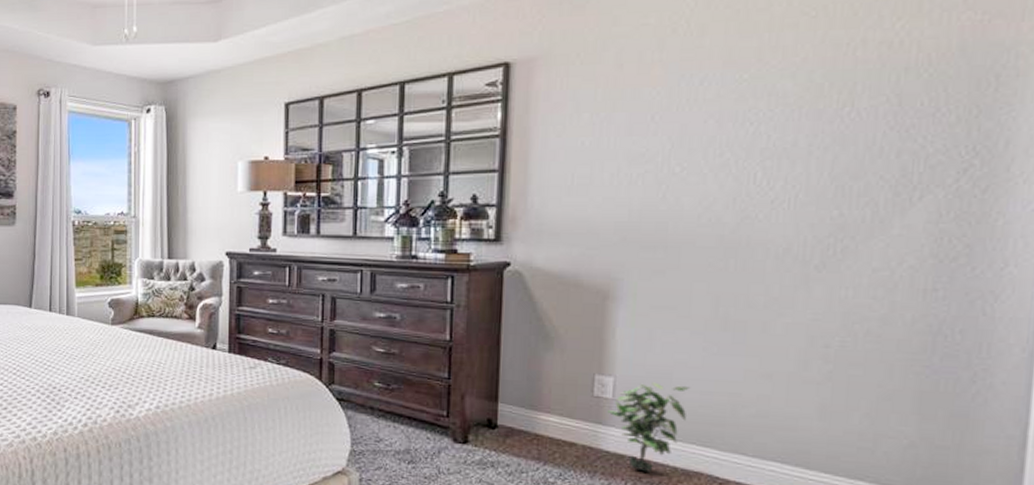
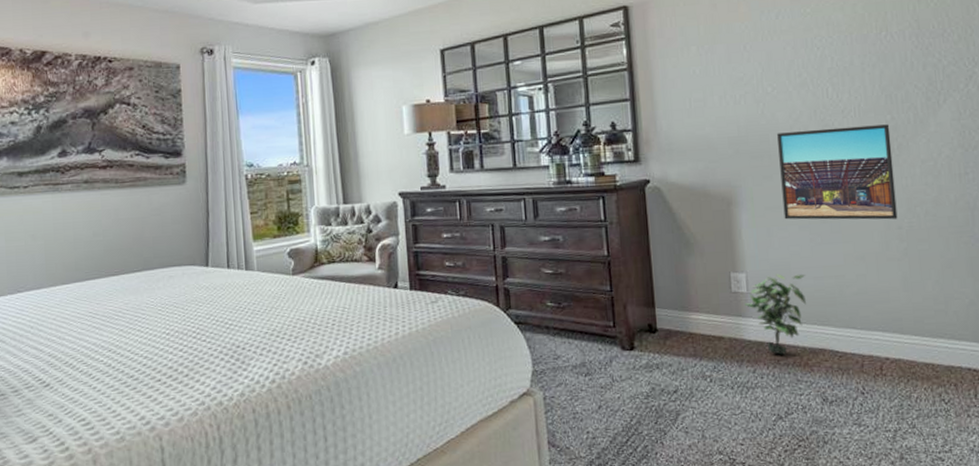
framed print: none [673,221,835,336] -> present [777,124,898,220]

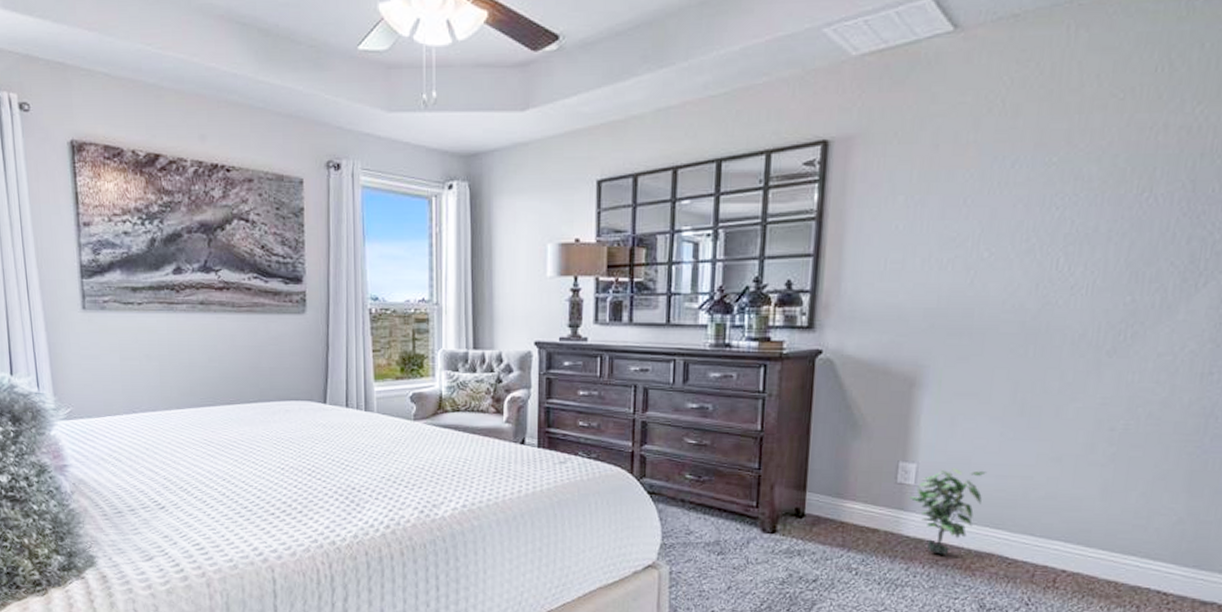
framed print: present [777,124,898,220] -> none [974,307,1128,419]

